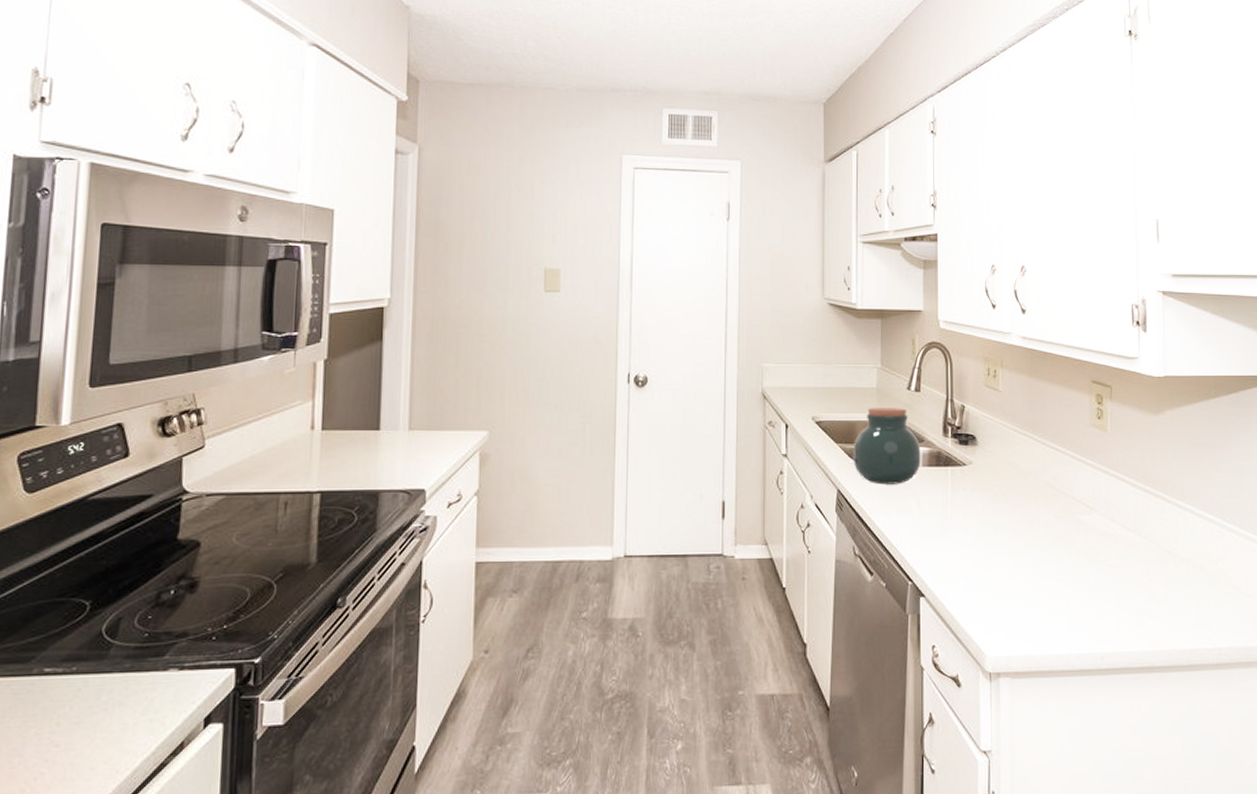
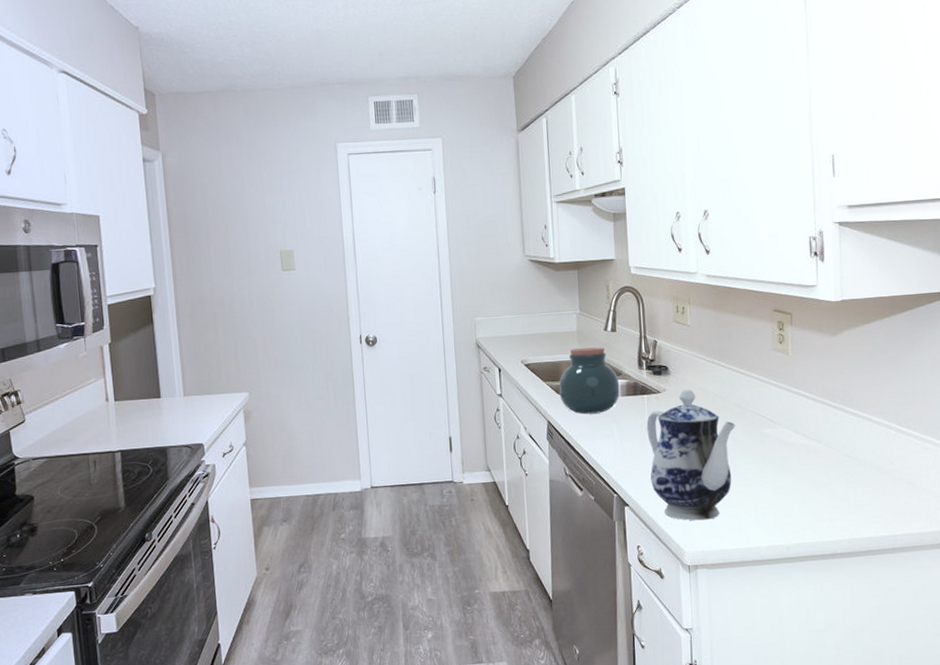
teapot: none [949,464,1048,619] -> present [646,389,736,521]

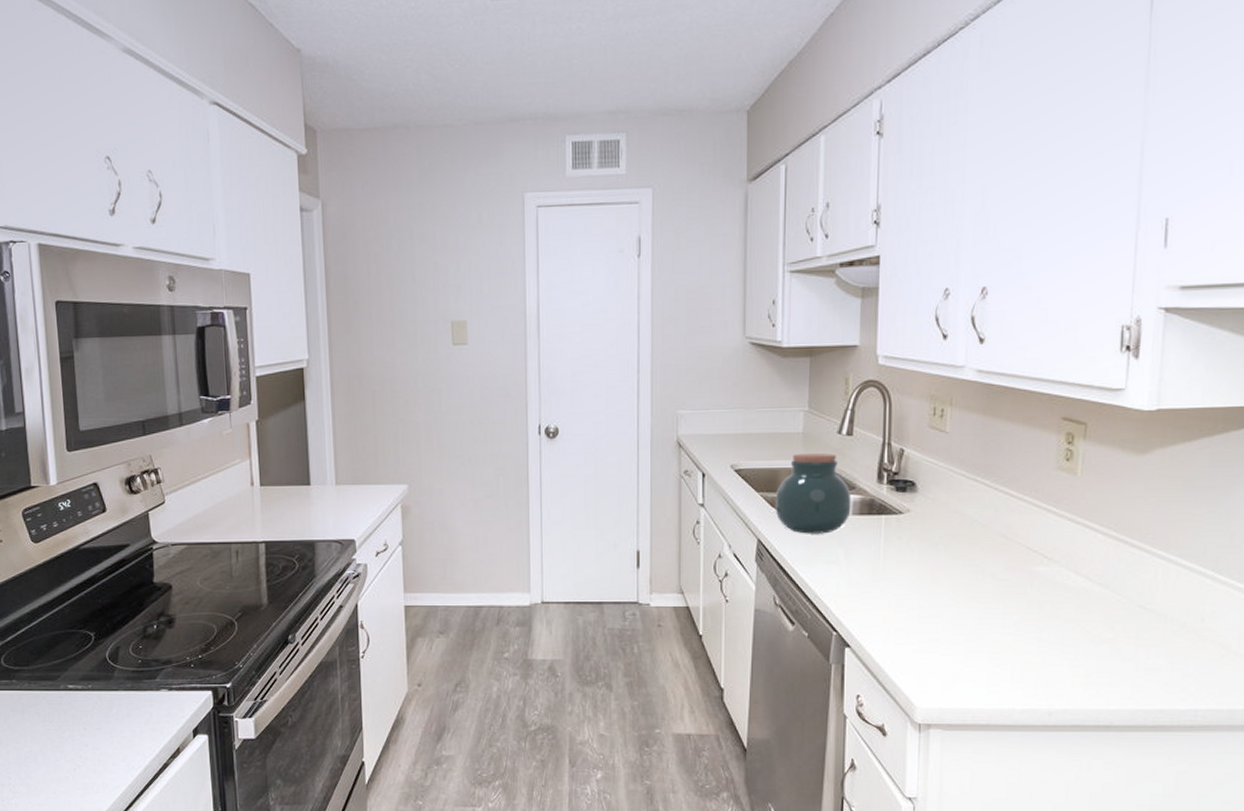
teapot: present [646,389,736,521] -> none [881,512,997,672]

